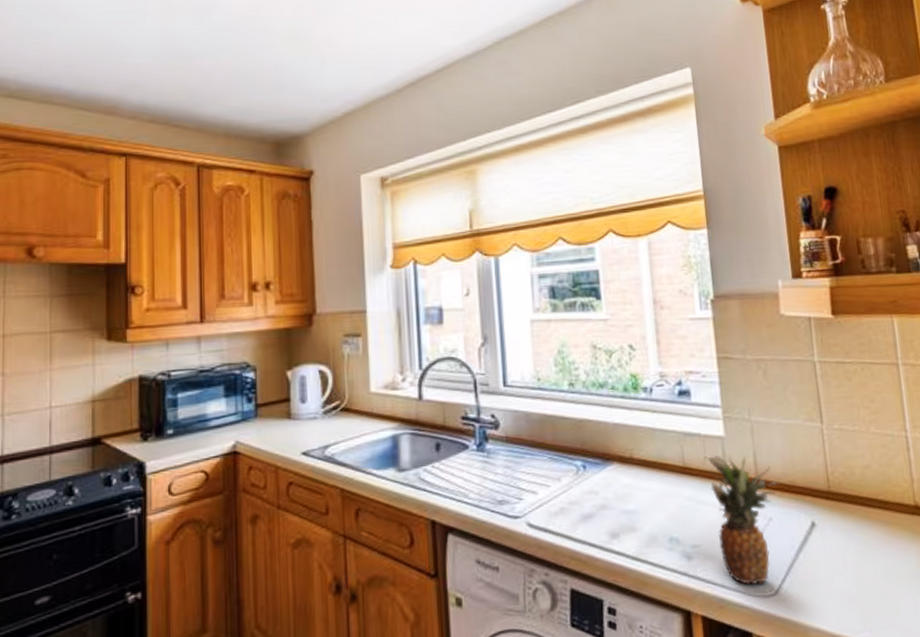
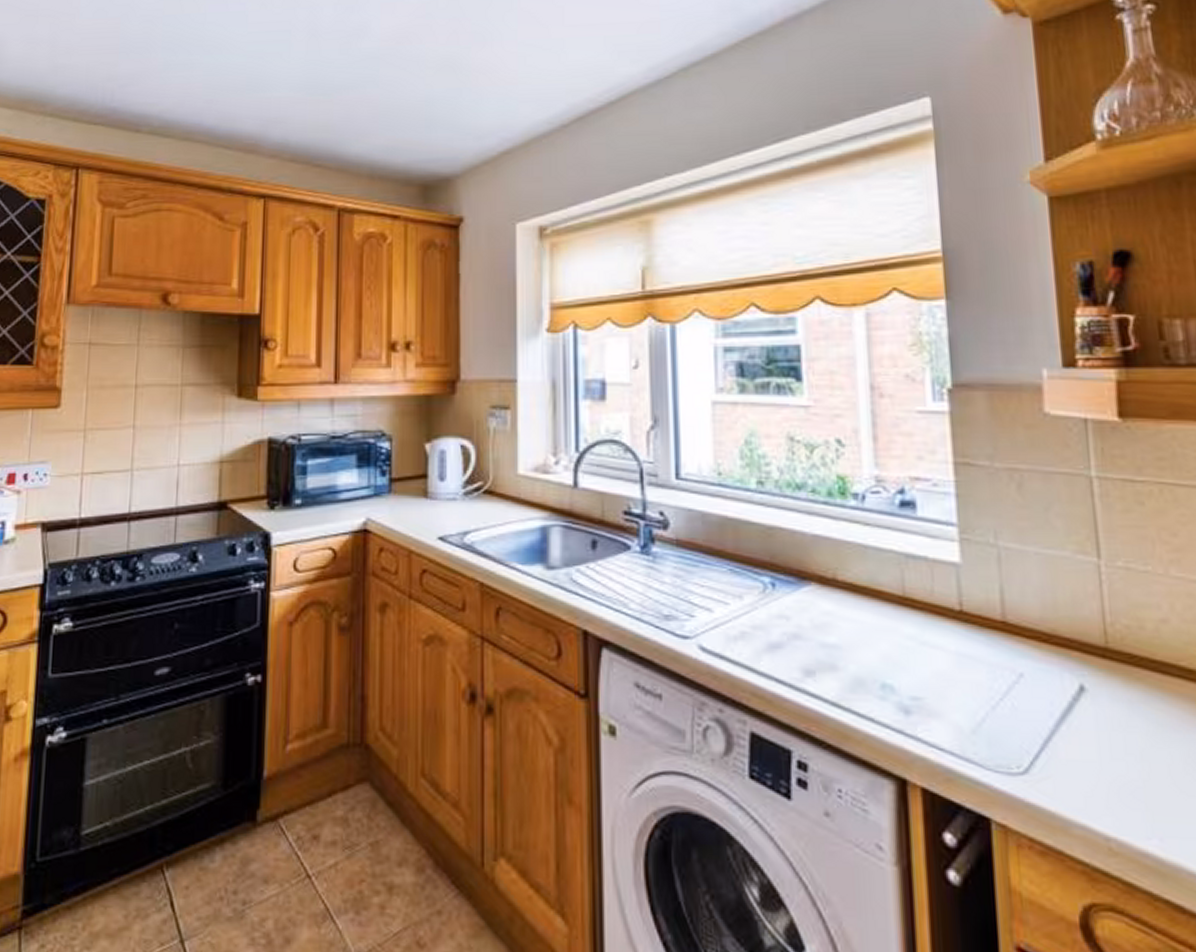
fruit: present [704,456,779,586] -> none [931,586,1035,758]

